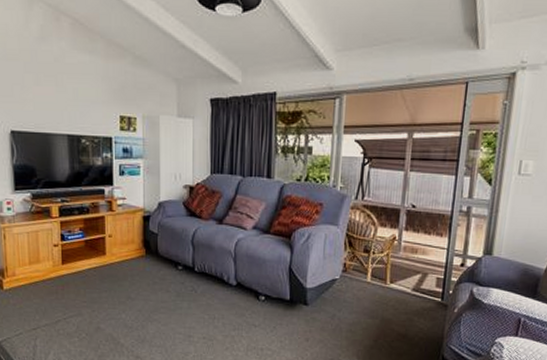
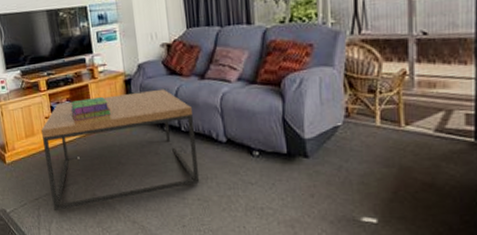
coffee table: none [48,229,208,343] -> present [41,89,200,211]
stack of books: none [83,229,126,252] -> present [70,96,112,121]

